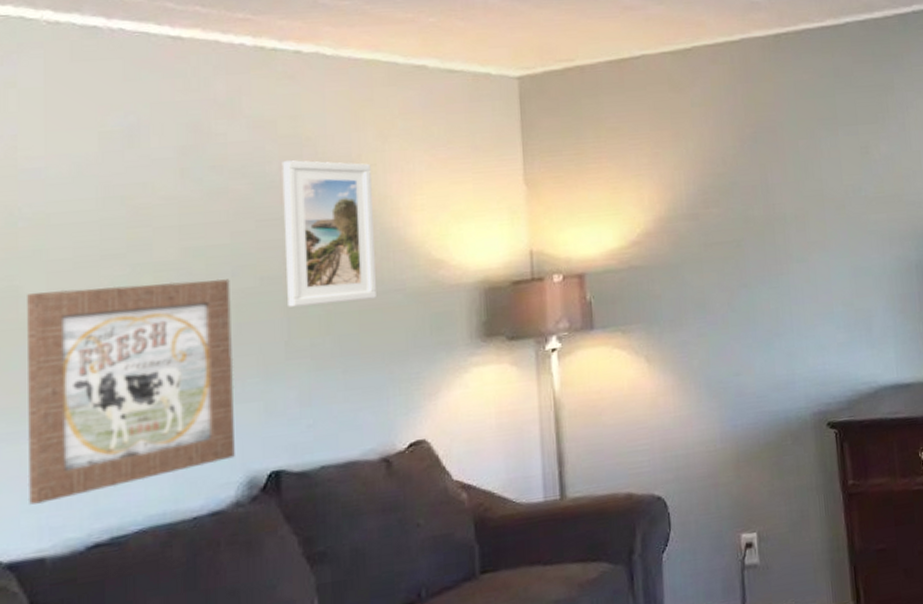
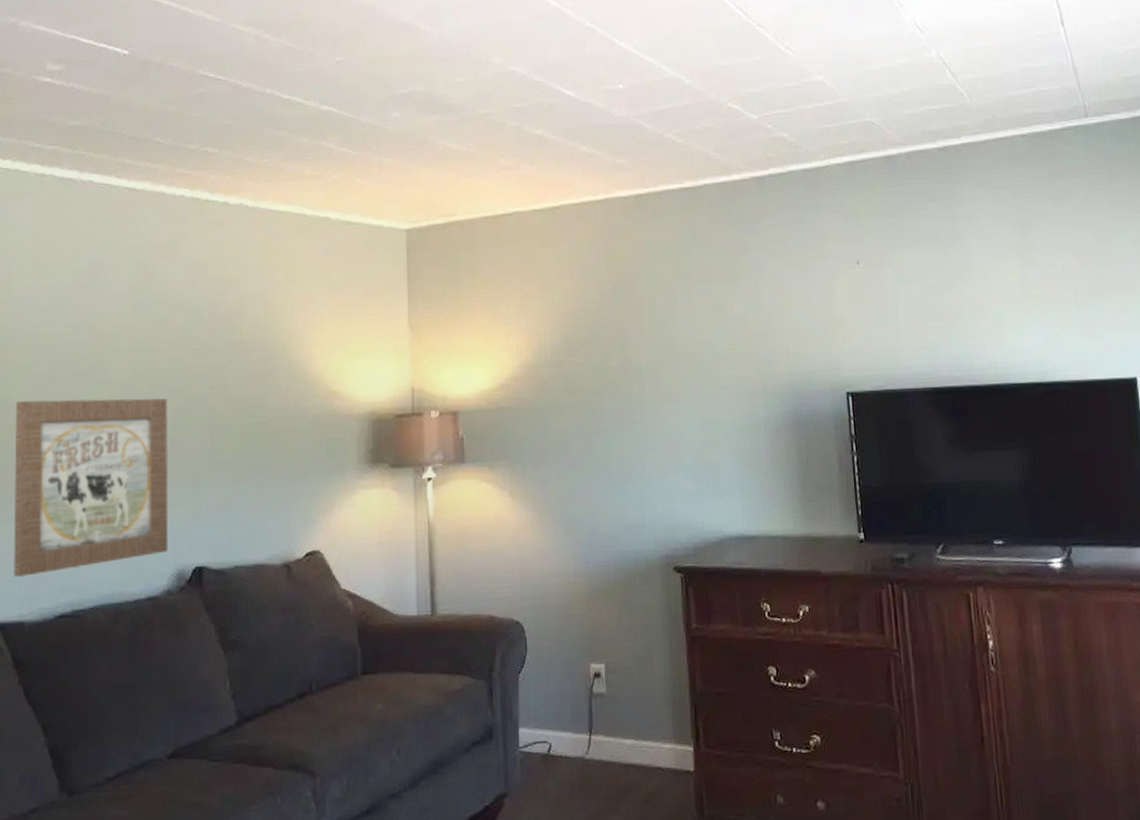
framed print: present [281,160,378,307] -> none [210,298,284,426]

